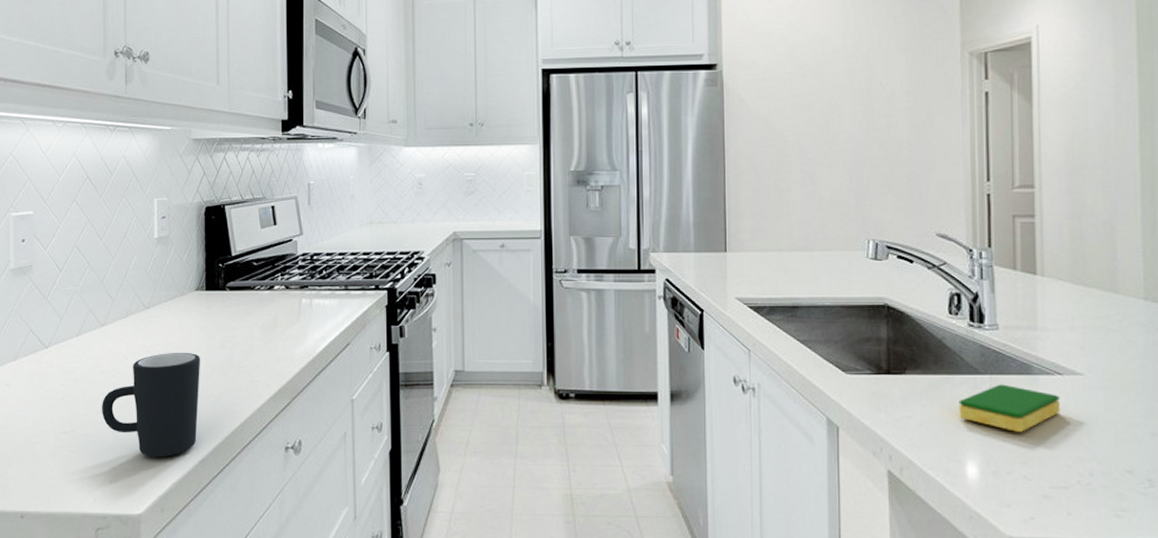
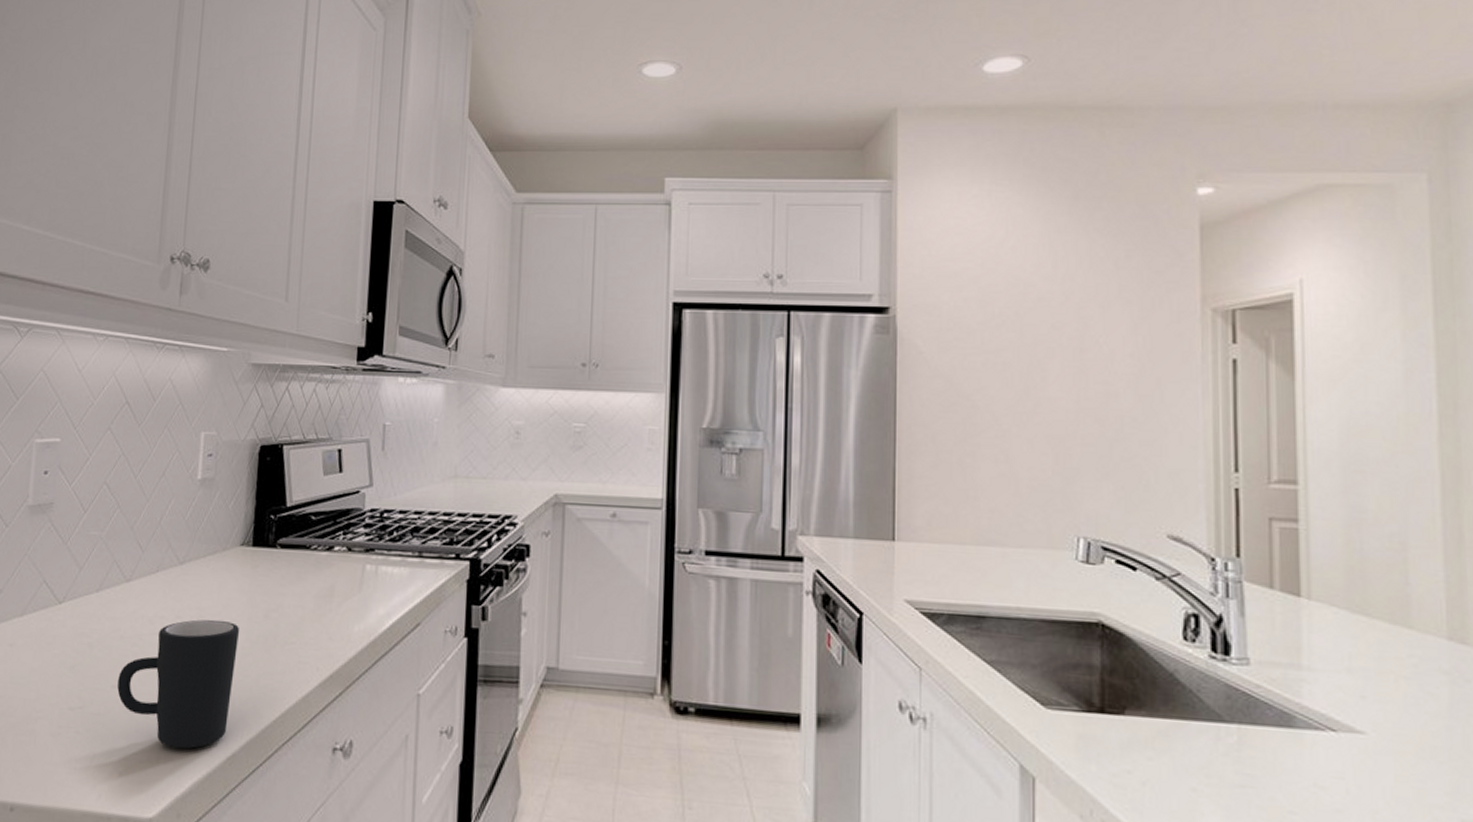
dish sponge: present [959,384,1060,432] -> none [1196,737,1334,804]

